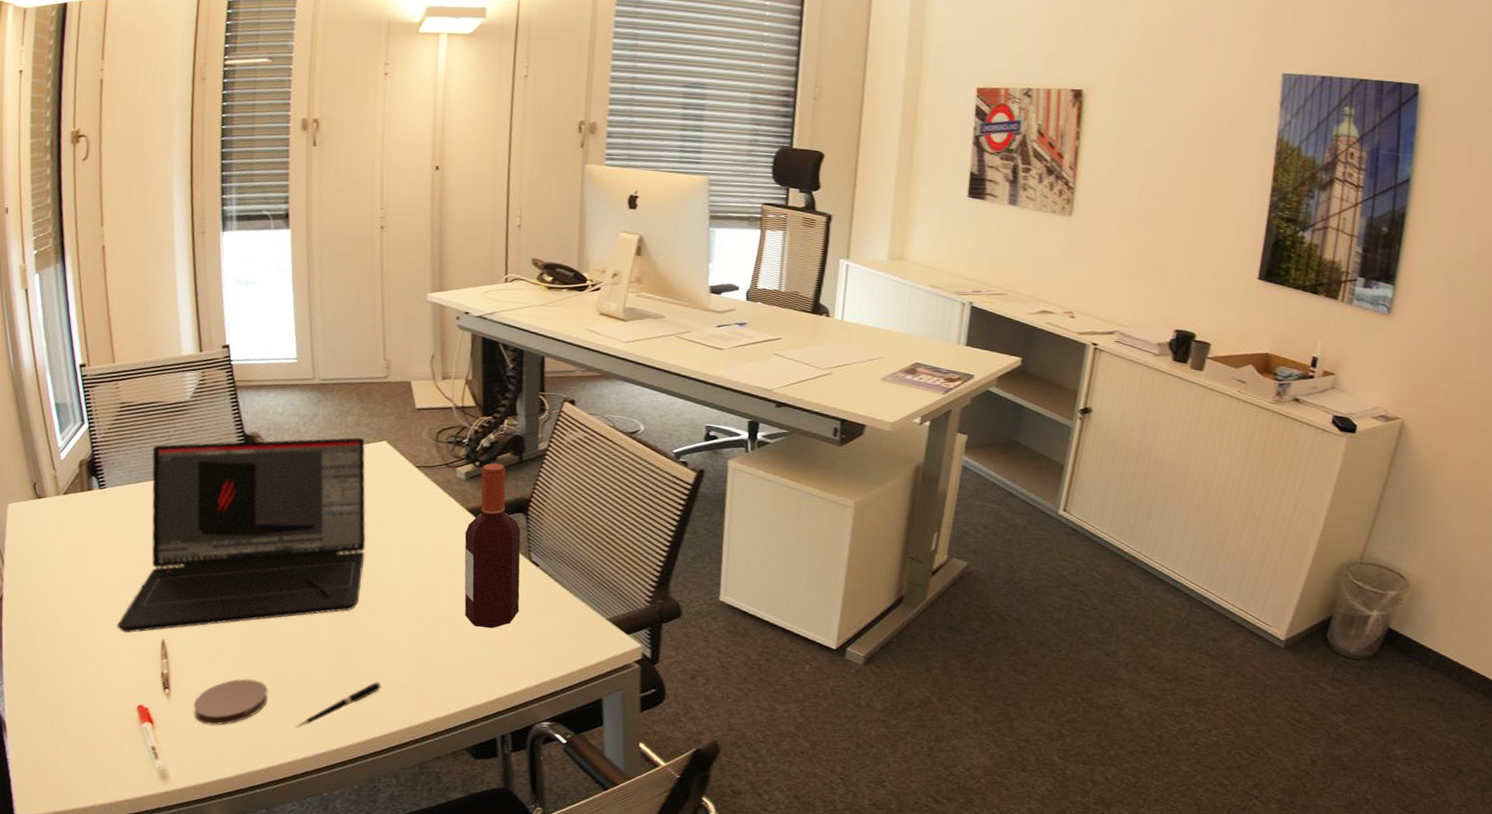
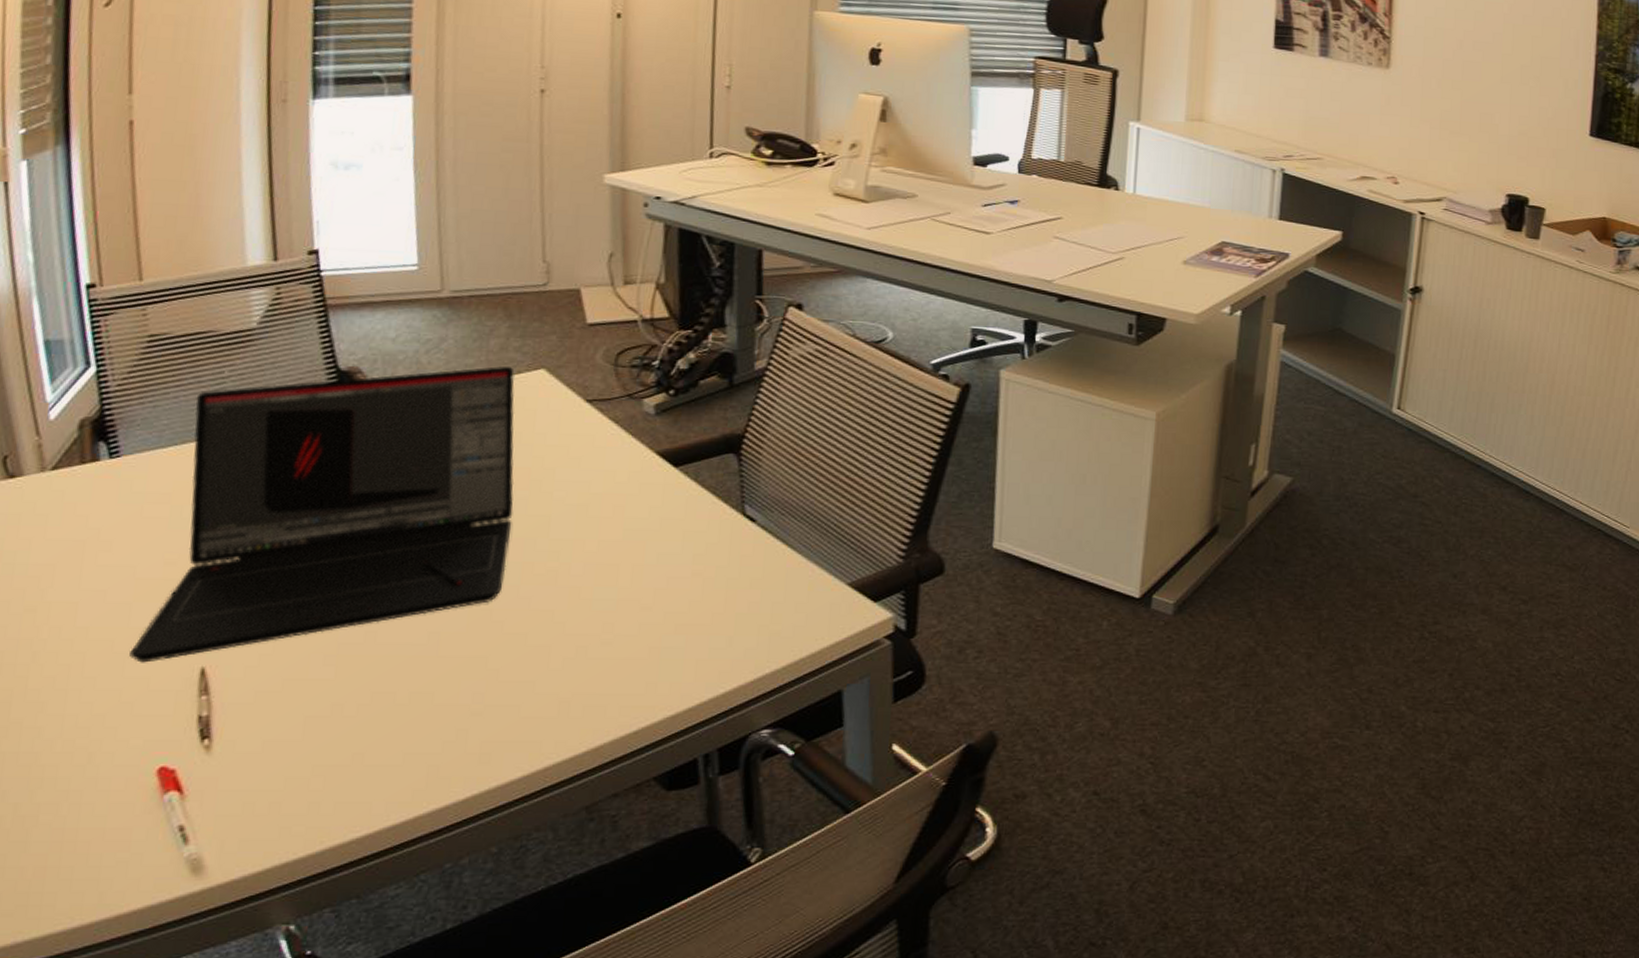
coaster: present [193,678,268,726] -> none [247,711,364,785]
pen: present [294,680,382,728] -> none [402,696,534,775]
bottle: present [464,463,521,629] -> none [653,390,731,610]

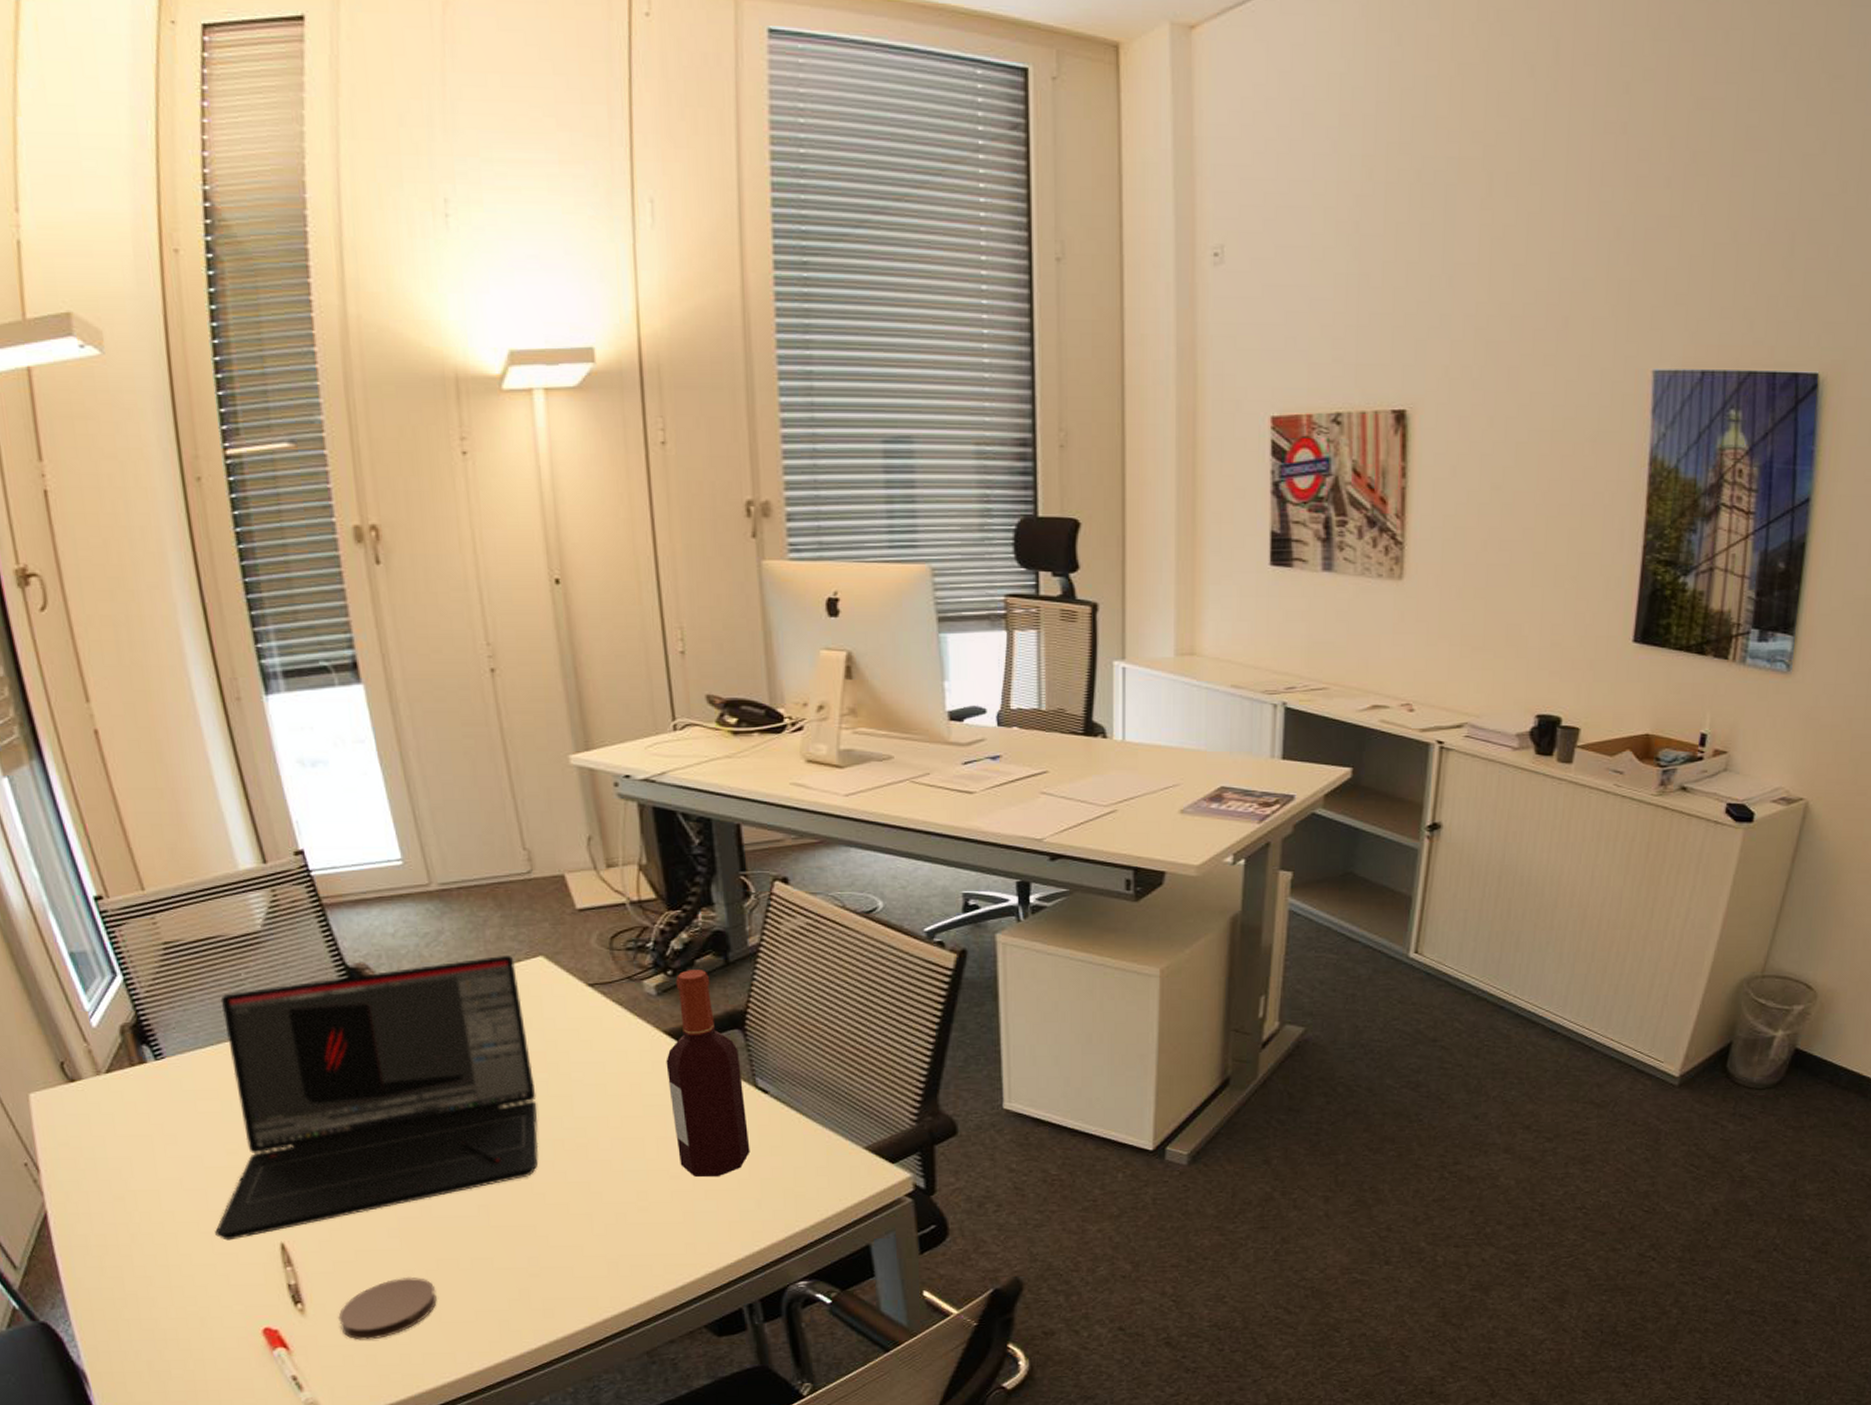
coaster: none [247,711,364,785] -> present [338,1276,437,1340]
bottle: none [653,390,731,610] -> present [666,970,750,1178]

